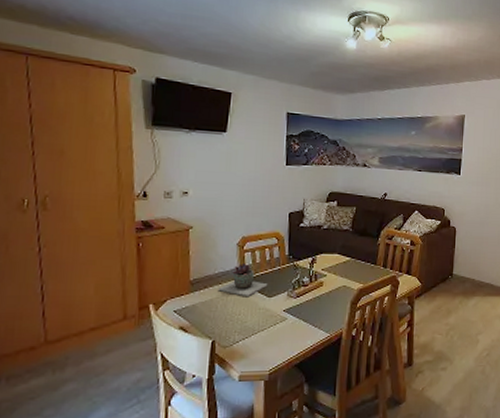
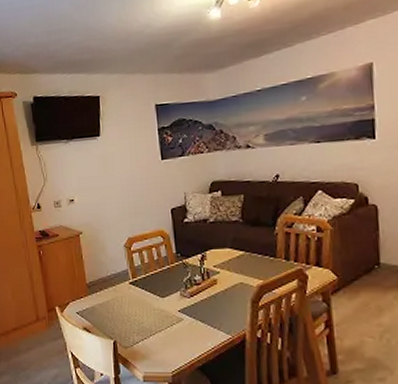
succulent plant: present [218,263,268,297] -> none [112,264,159,298]

